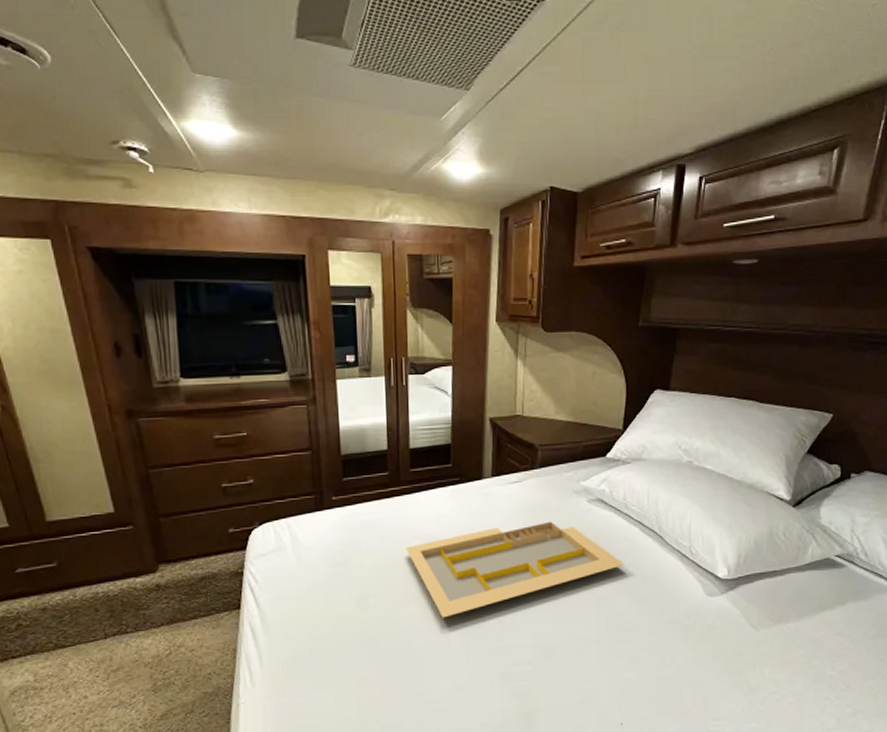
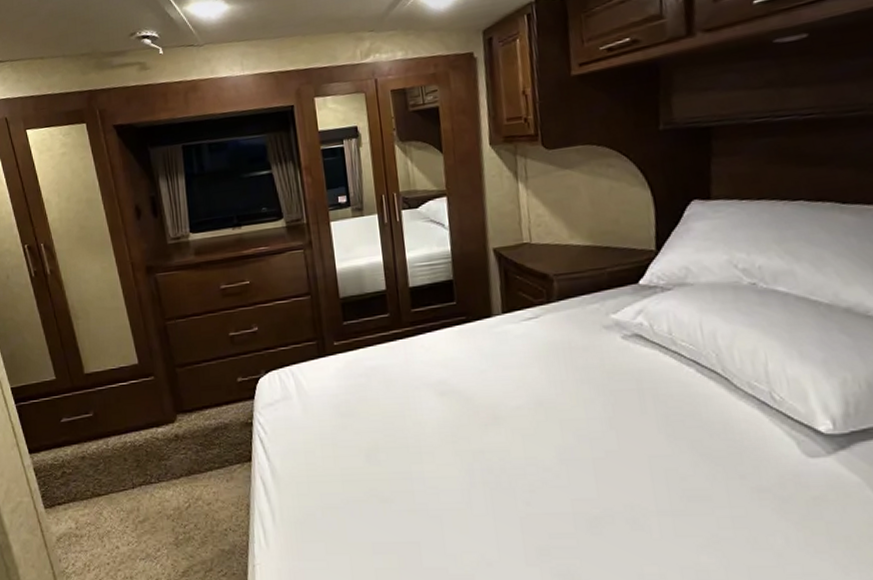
serving tray: present [406,521,625,618] -> none [414,362,682,477]

